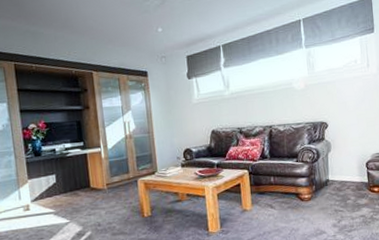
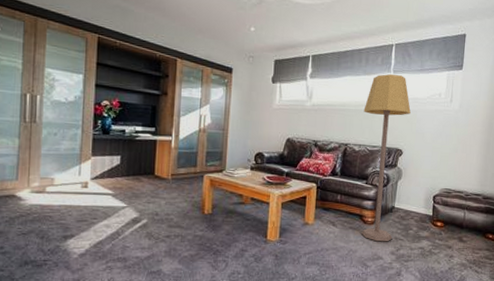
lamp: none [282,49,332,217] -> present [362,74,411,242]

